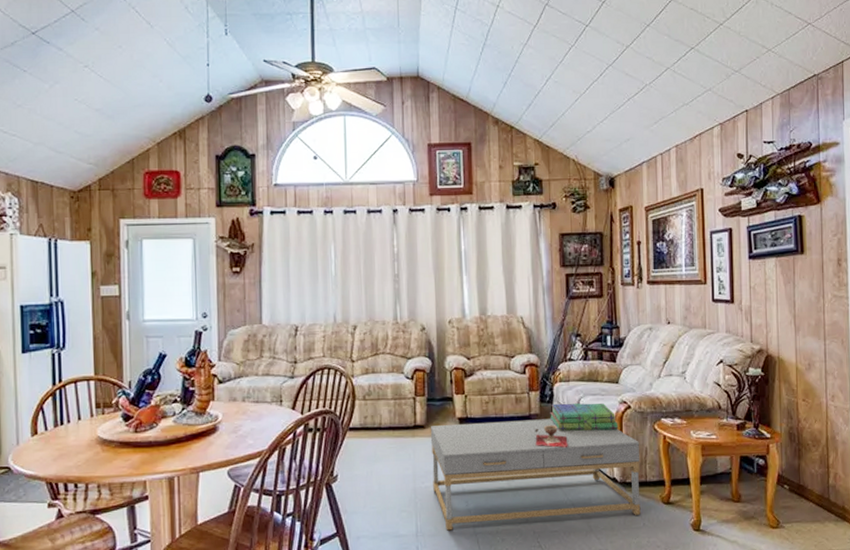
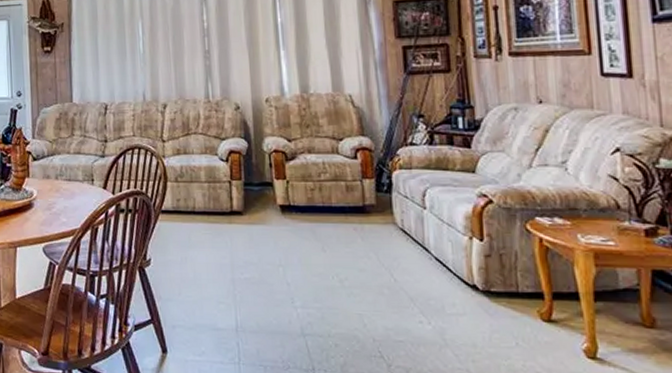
coffee table: present [430,419,641,531] -> none [248,211,512,332]
decorative bowl: present [535,425,568,447] -> none [370,218,413,245]
stack of books: present [550,403,618,431] -> none [389,194,477,228]

